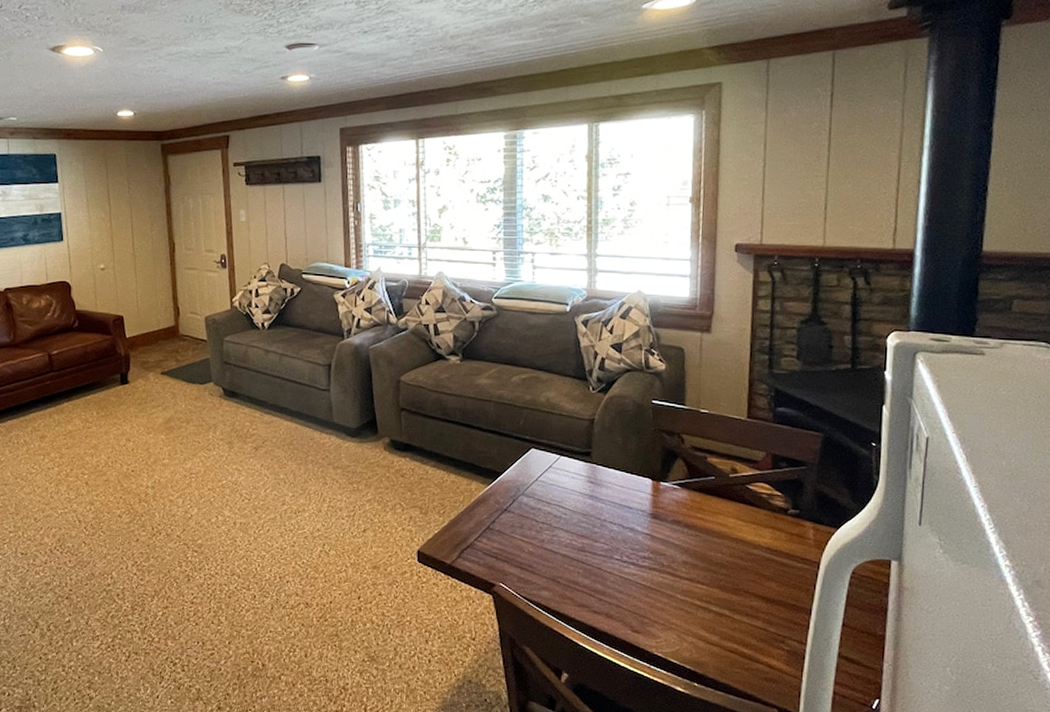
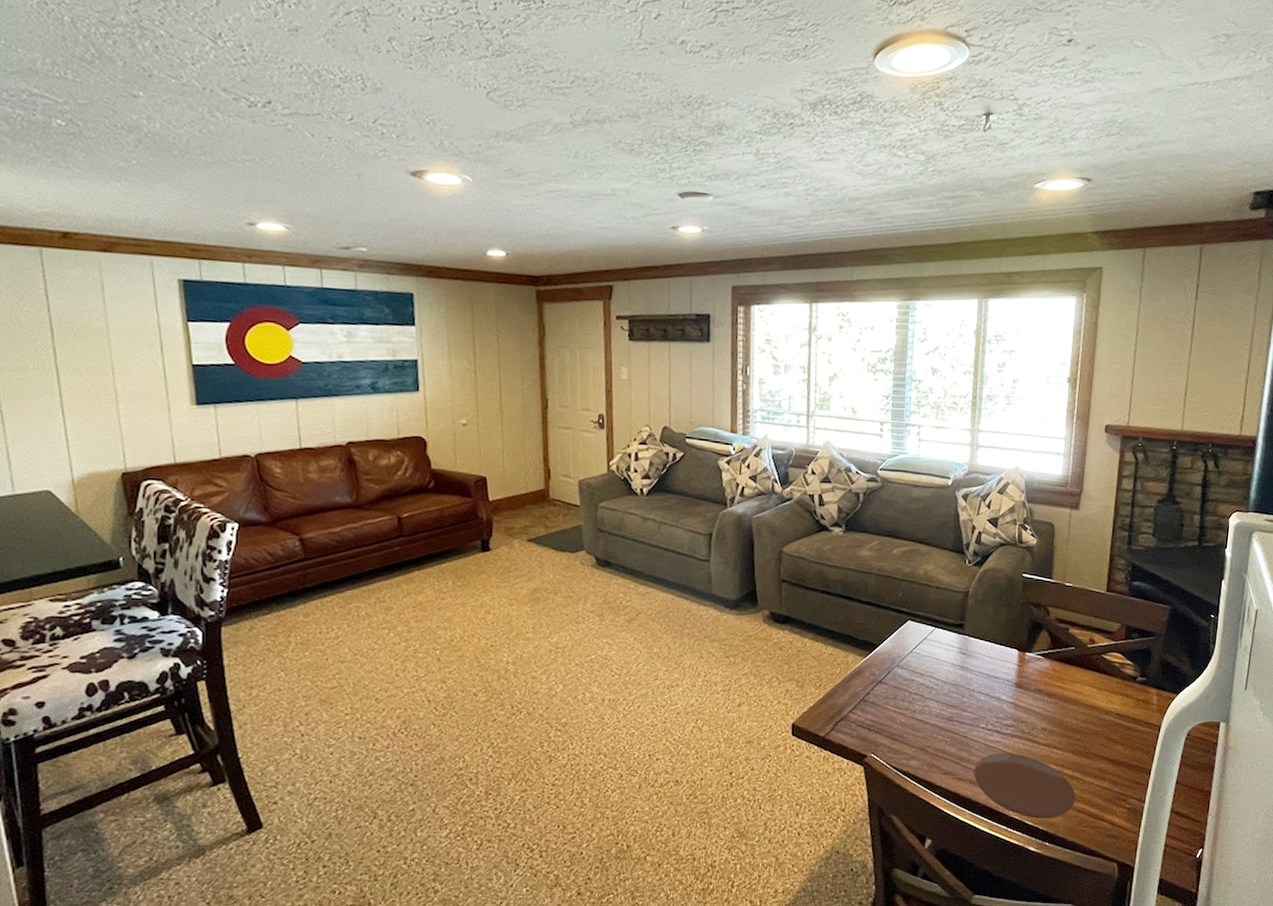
plate: none [610,586,725,658] -> present [974,753,1076,819]

